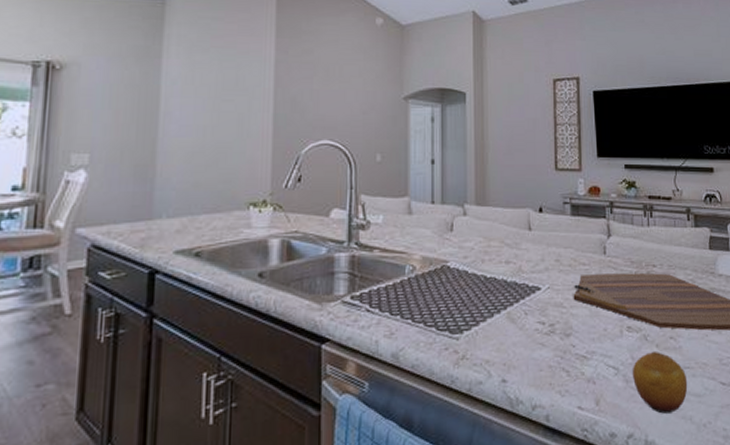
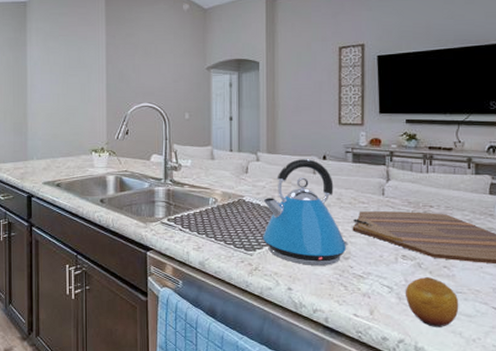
kettle: none [471,212,570,348] -> present [263,159,348,265]

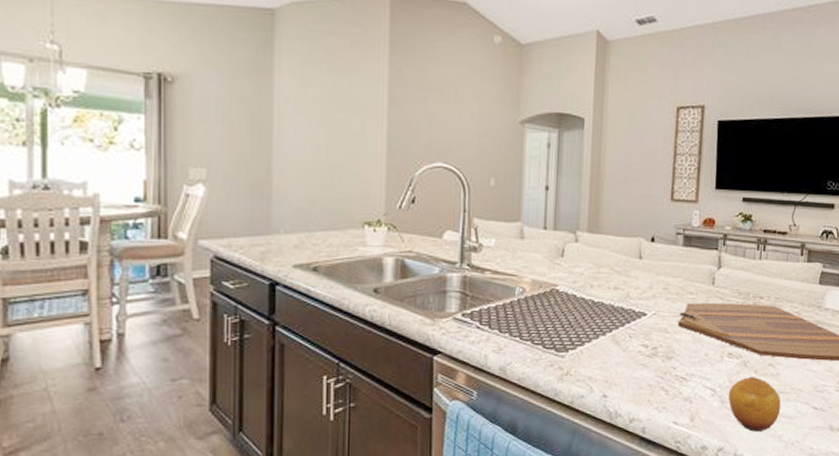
kettle: present [263,159,348,265] -> none [577,241,673,367]

